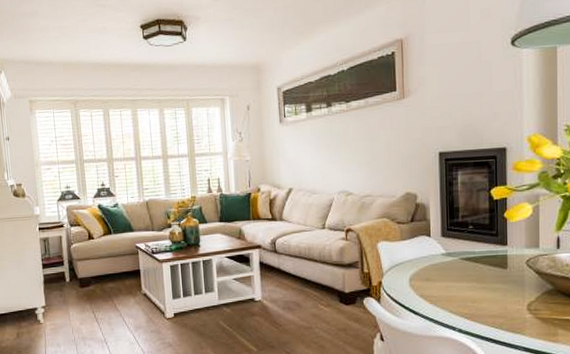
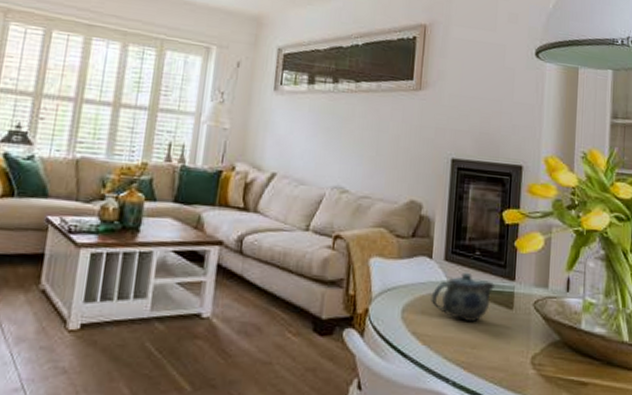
teapot: none [433,243,490,283] -> present [431,271,496,323]

